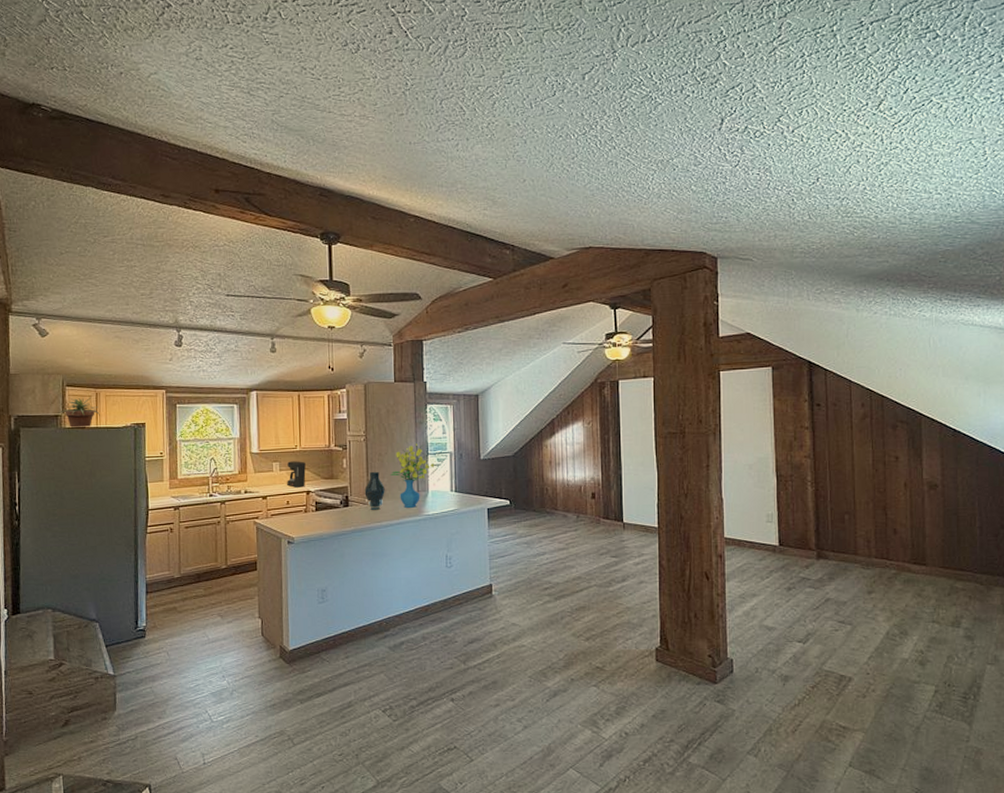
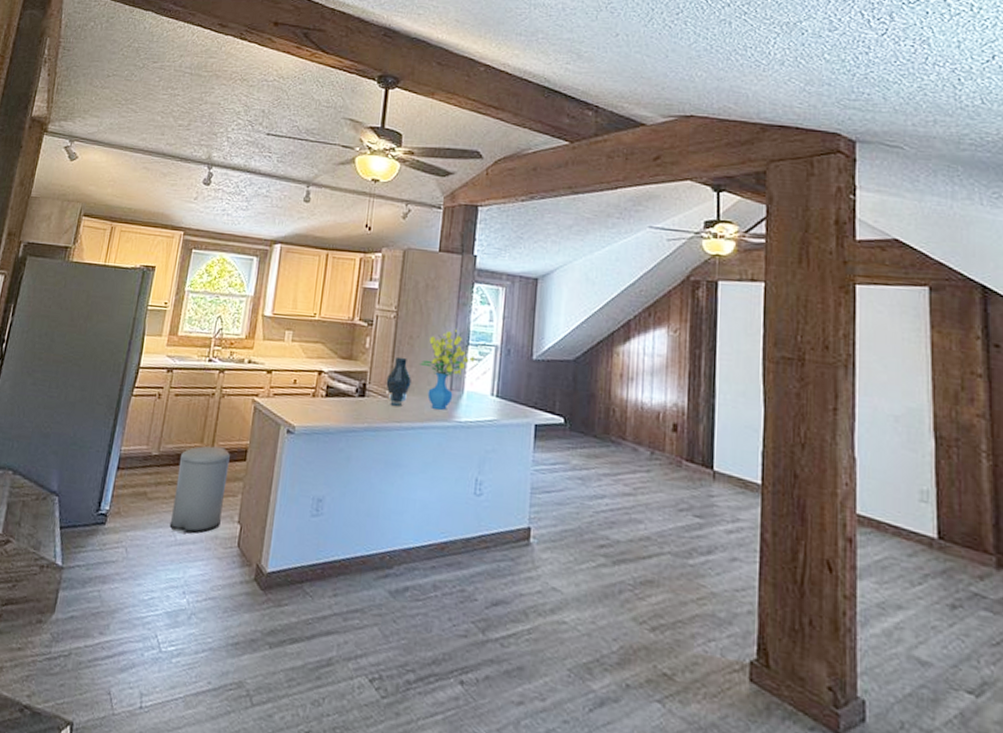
potted plant: present [57,397,100,427] -> none [68,230,111,264]
pedal bin: none [199,563,244,634] -> present [170,446,230,534]
coffee maker: present [287,461,306,488] -> none [297,331,323,365]

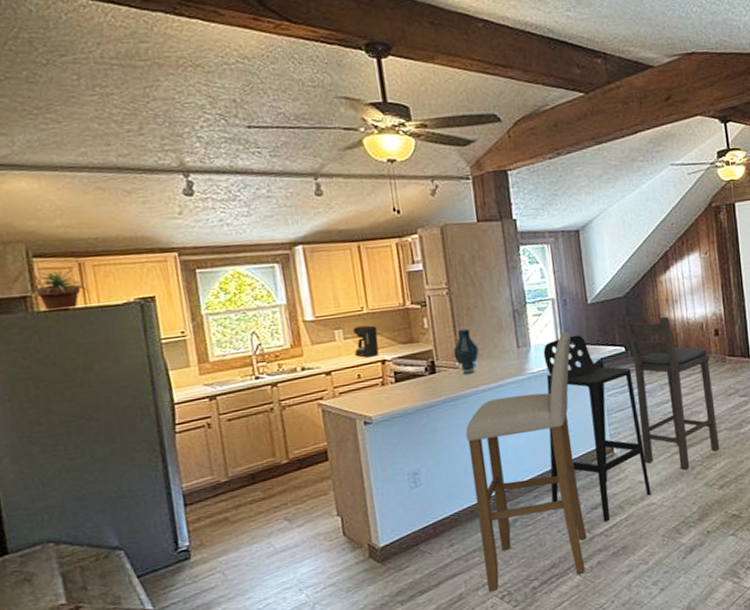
potted plant: none [68,230,111,264] -> present [25,269,89,311]
pedal bin: present [170,446,230,534] -> none [254,455,319,544]
coffee maker: none [297,331,323,365] -> present [353,325,379,358]
bar stool: none [359,385,508,684] -> present [466,332,587,592]
bouquet: present [418,329,474,410] -> none [482,292,534,368]
bar stool: none [450,390,567,627] -> present [543,335,652,522]
bar stool: none [563,385,662,591] -> present [624,316,720,470]

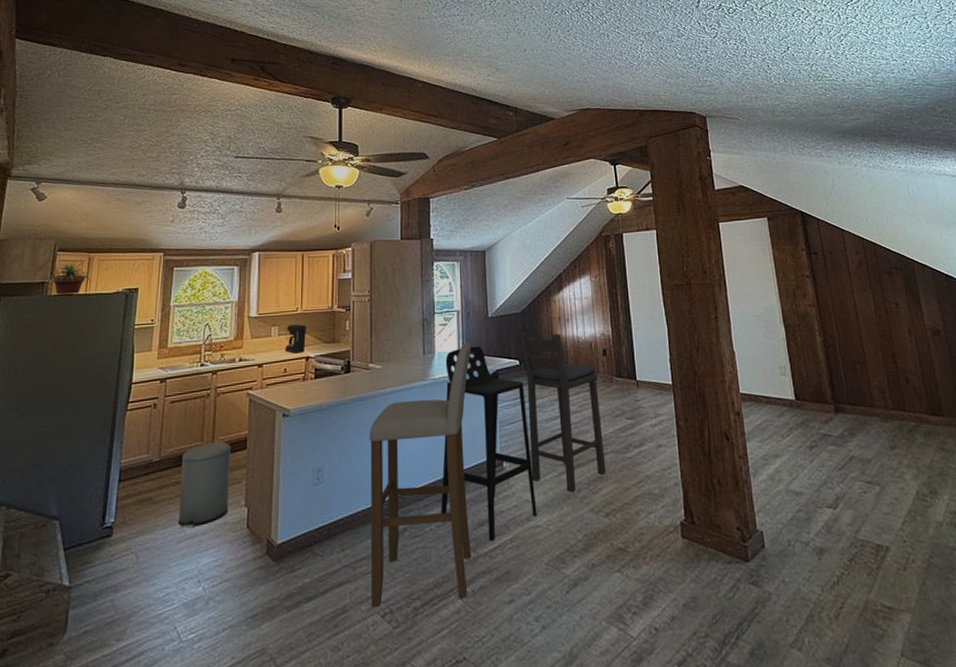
pedal bin: none [254,455,319,544] -> present [178,441,231,529]
vase: present [453,328,479,375] -> none [367,333,389,377]

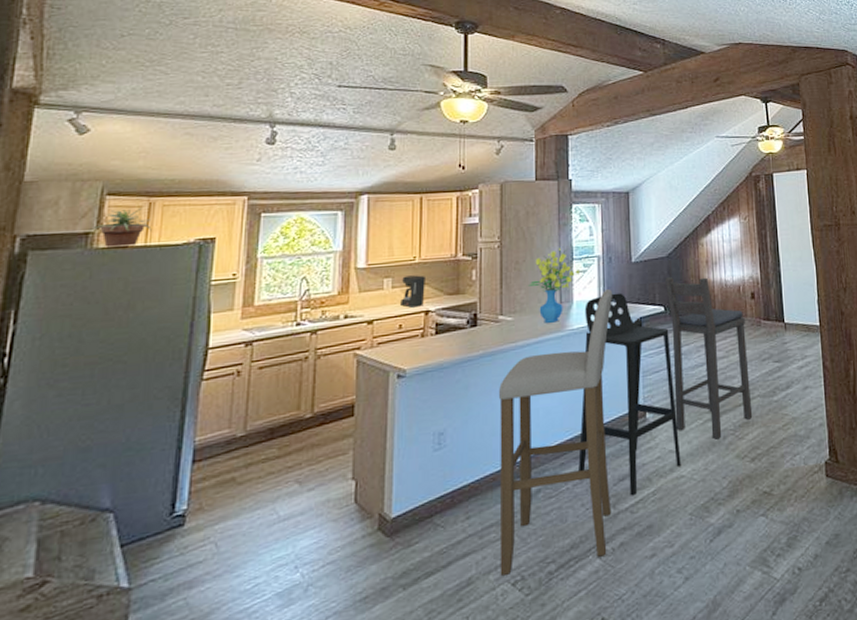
pedal bin: present [178,441,231,529] -> none [269,409,334,510]
bouquet: none [394,302,441,372] -> present [527,248,579,323]

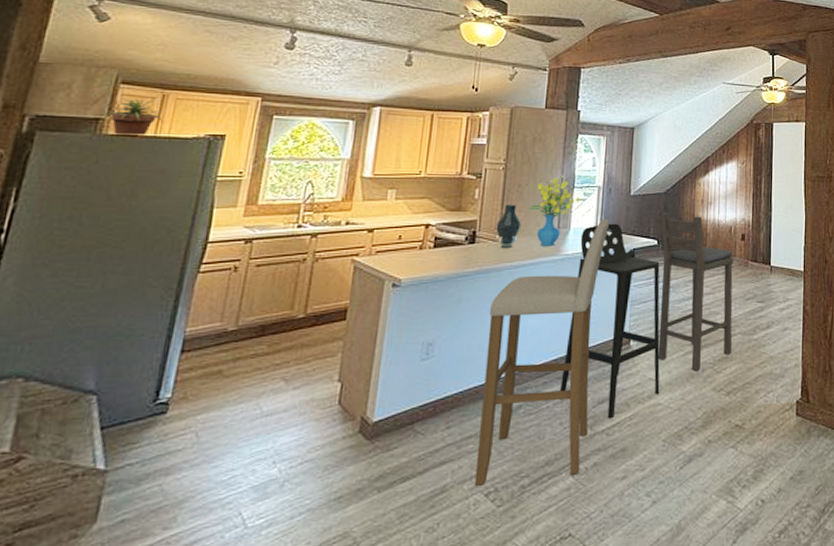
coffee maker: present [401,275,425,308] -> none [402,189,429,220]
vase: none [497,282,522,330] -> present [496,204,521,249]

